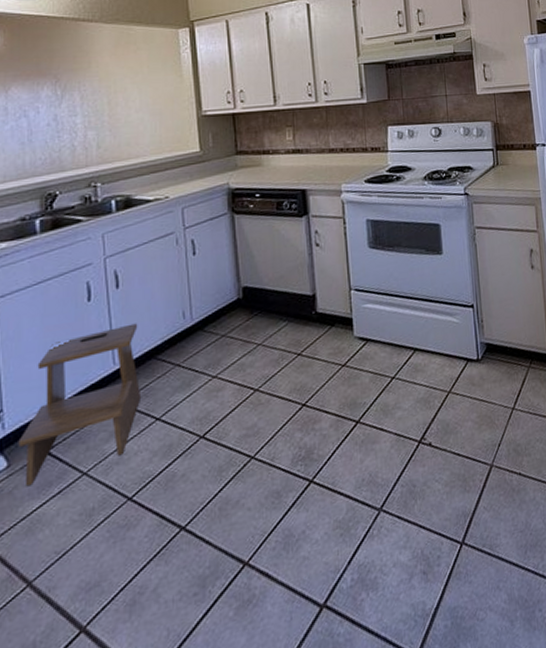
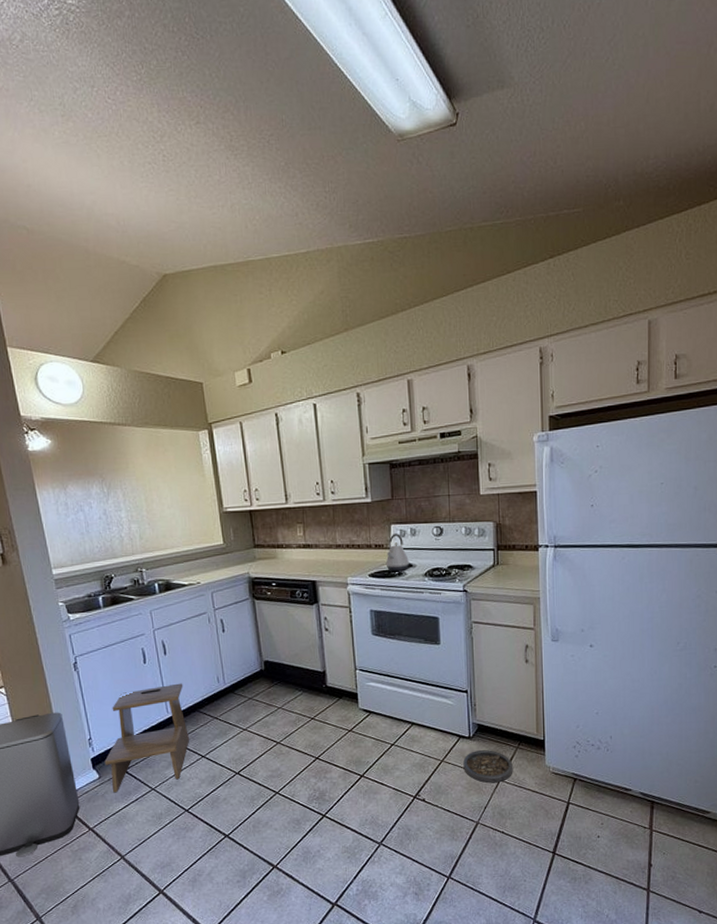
kettle: none [382,135,409,177] -> present [385,533,410,572]
pet bowl: none [472,373,527,414] -> present [463,750,513,783]

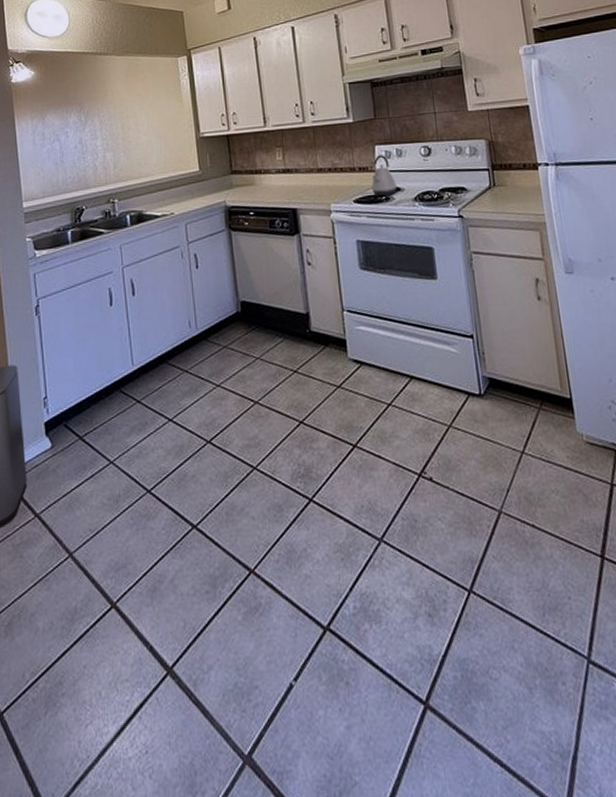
step stool: present [104,683,189,793] -> none [59,329,155,467]
pet bowl: present [463,750,513,783] -> none [475,411,538,457]

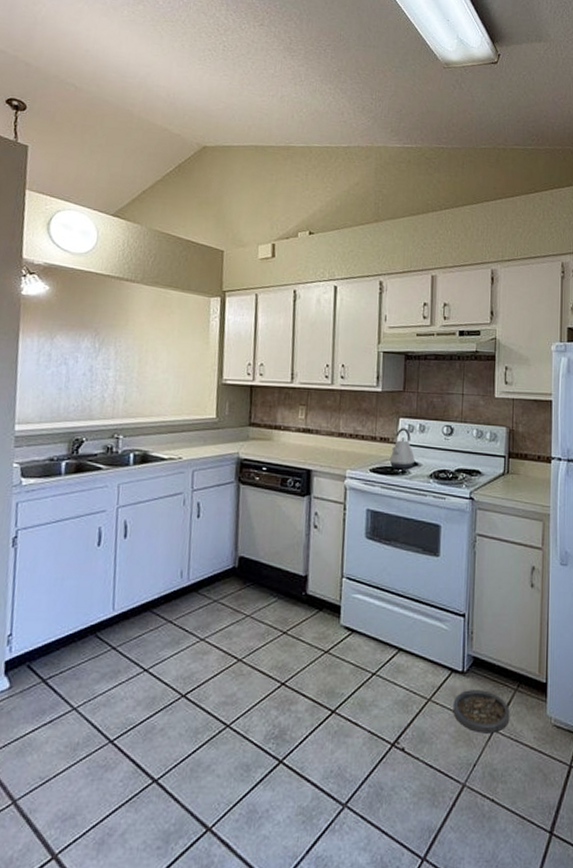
pet bowl: none [475,411,538,457] -> present [453,690,510,734]

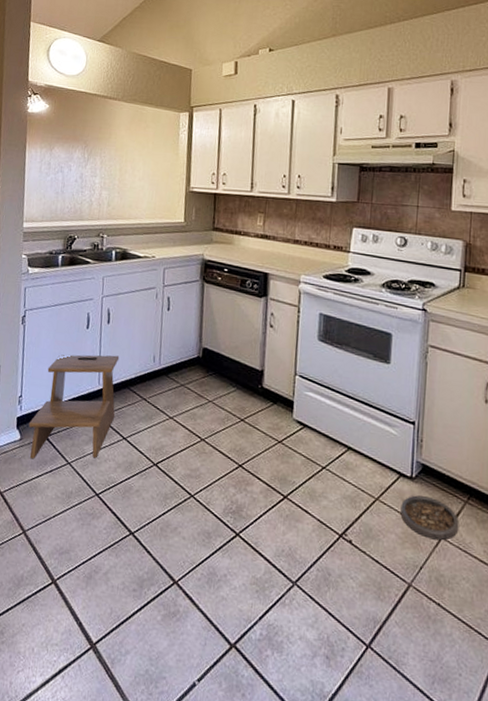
step stool: none [20,574,139,710] -> present [28,354,120,459]
kettle: present [389,428,416,470] -> none [342,237,368,278]

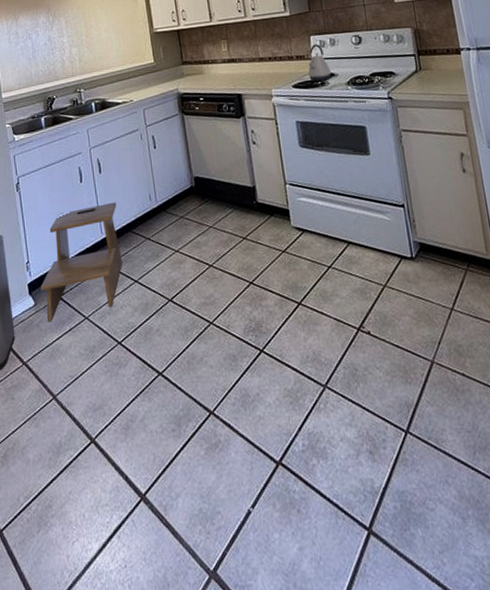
kettle: none [342,237,368,278] -> present [308,44,332,82]
pet bowl: present [400,495,459,541] -> none [408,273,466,313]

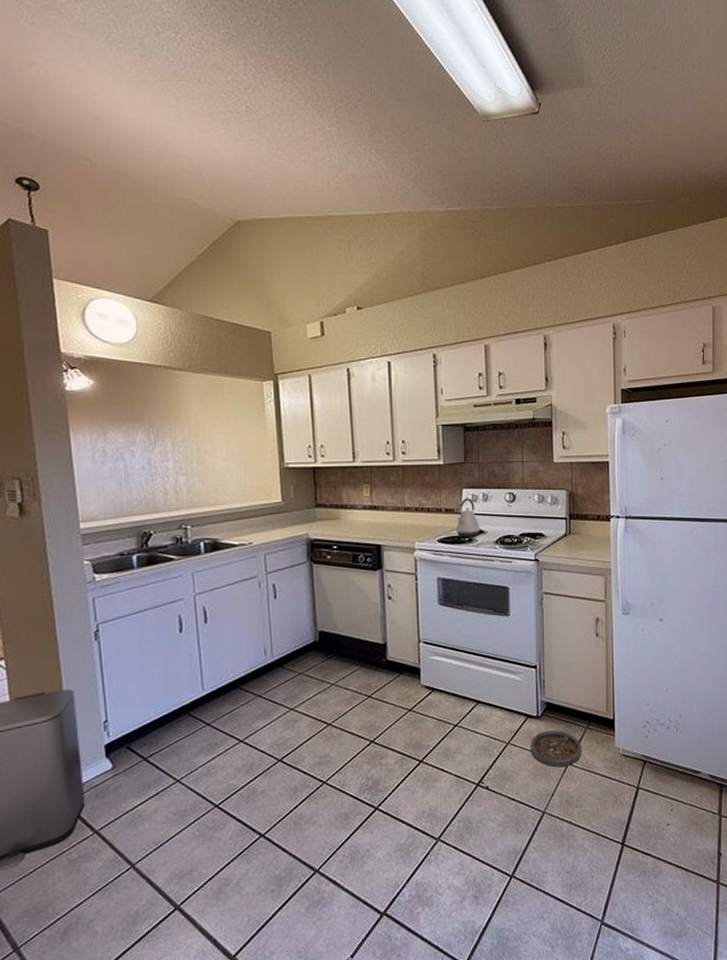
step stool: present [40,202,122,322] -> none [121,655,226,787]
pet bowl: none [408,273,466,313] -> present [530,730,582,768]

